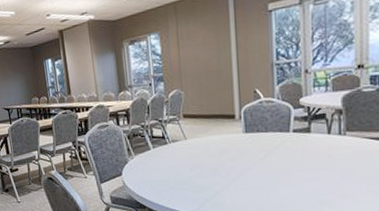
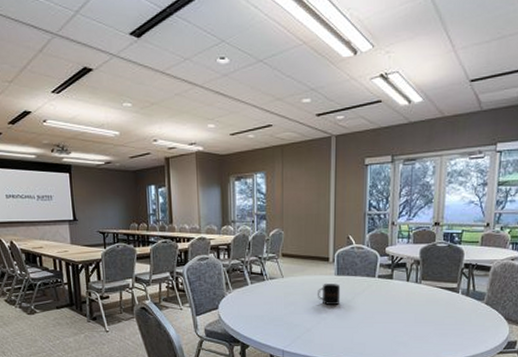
mug: none [225,142,251,165] -> present [318,284,341,305]

